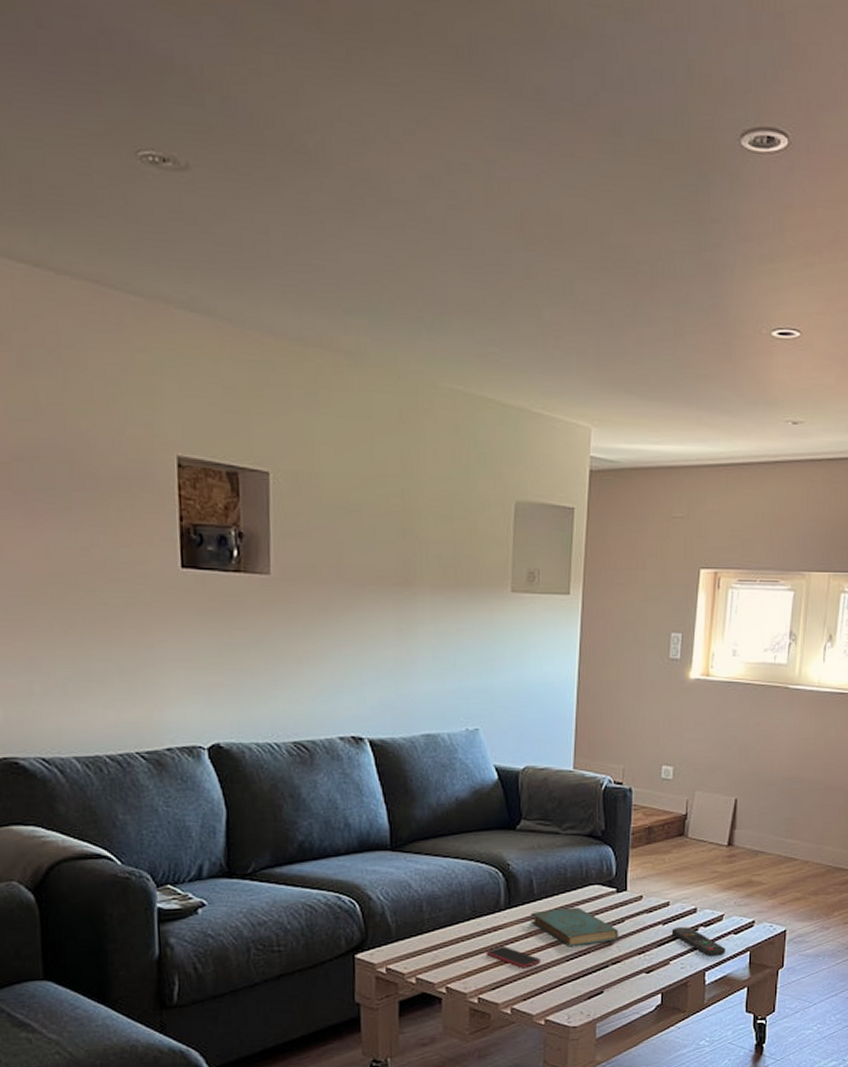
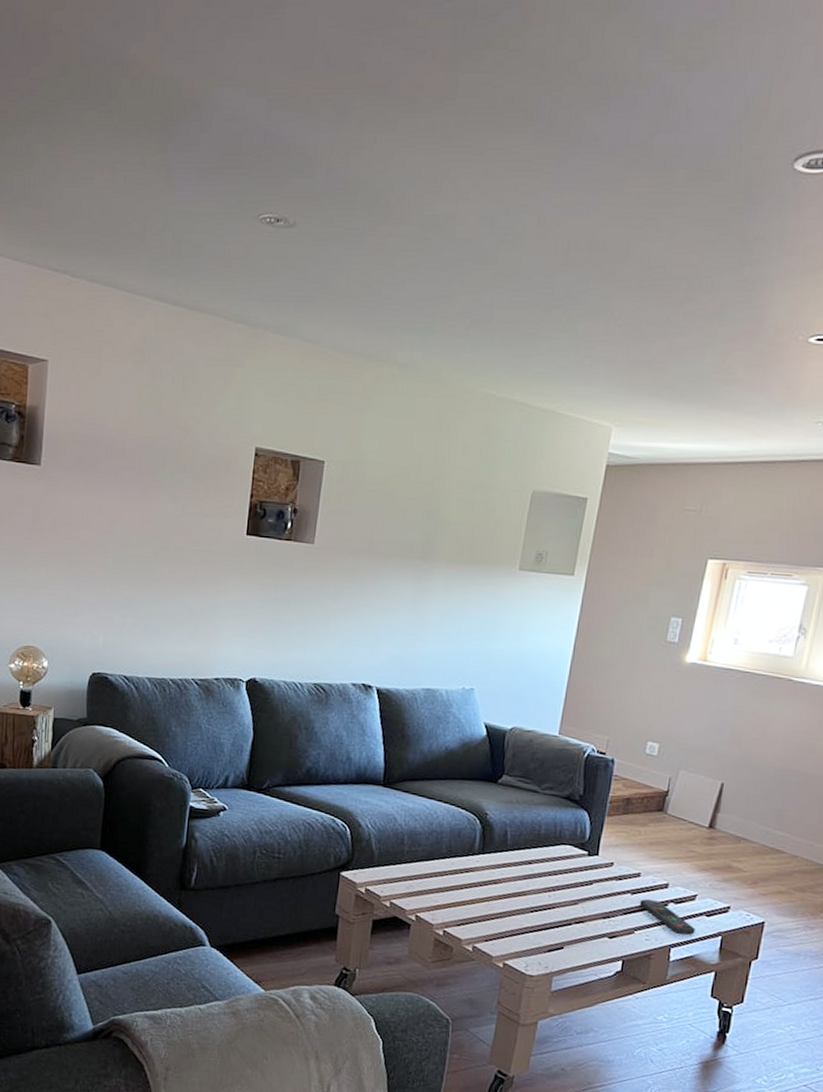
smartphone: present [486,946,542,968] -> none [456,887,507,912]
book: present [531,907,618,947] -> none [501,860,586,901]

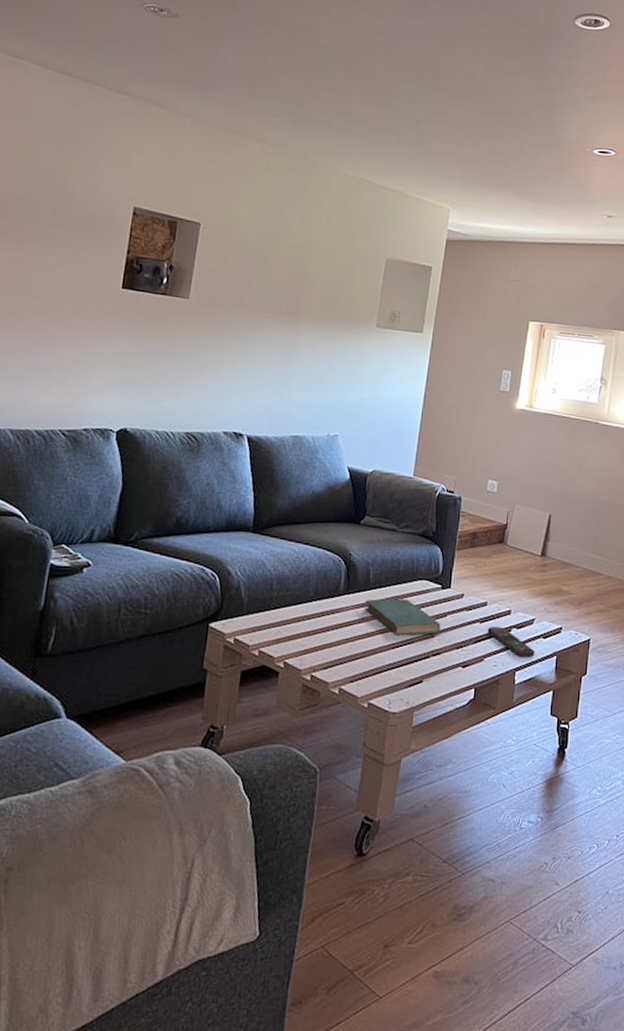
book: none [501,860,586,901] -> present [365,598,441,636]

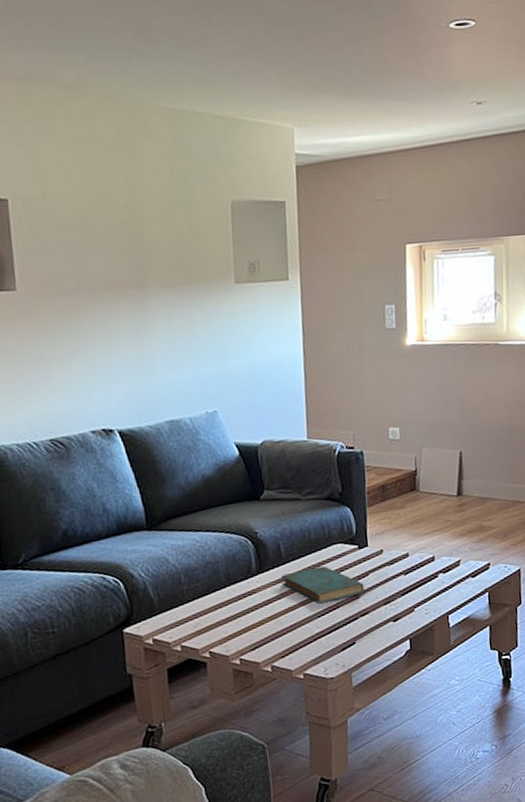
remote control: present [487,627,535,657] -> none [413,575,466,601]

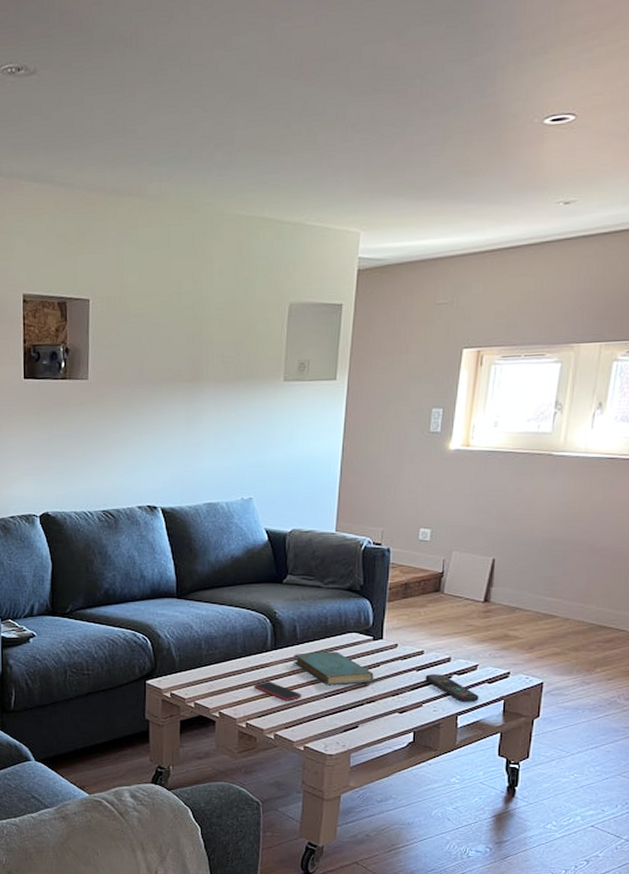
smartphone: none [243,608,295,628] -> present [254,682,302,701]
remote control: none [413,575,466,601] -> present [425,674,479,702]

